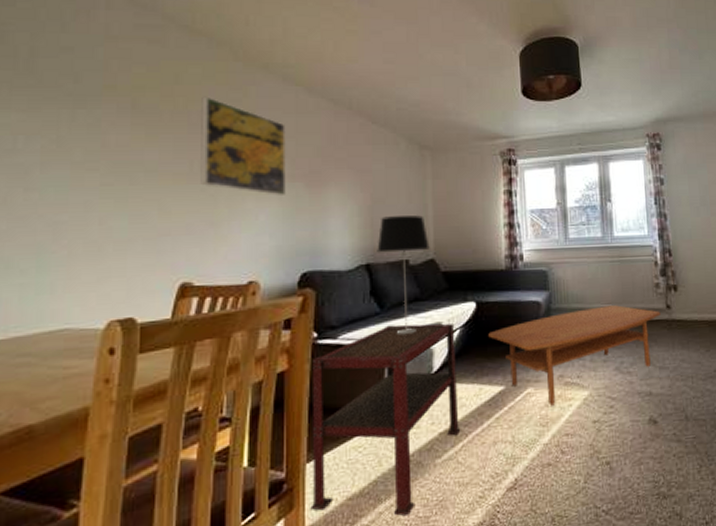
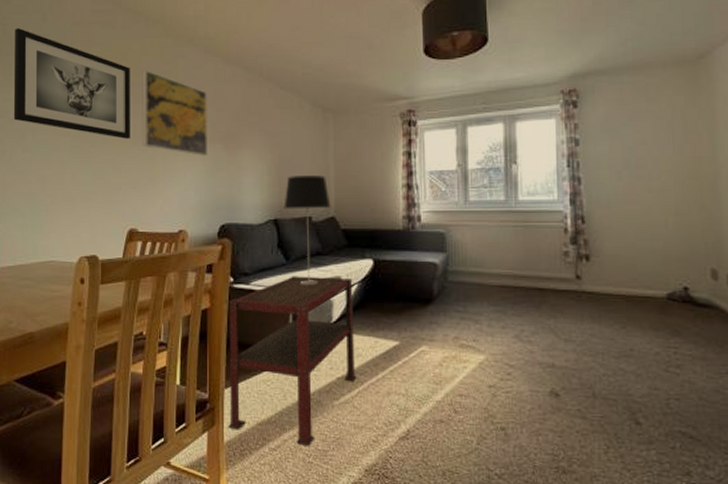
wall art: none [11,36,186,176] -> present [13,27,130,139]
coffee table: present [488,305,661,406] -> none [385,272,569,366]

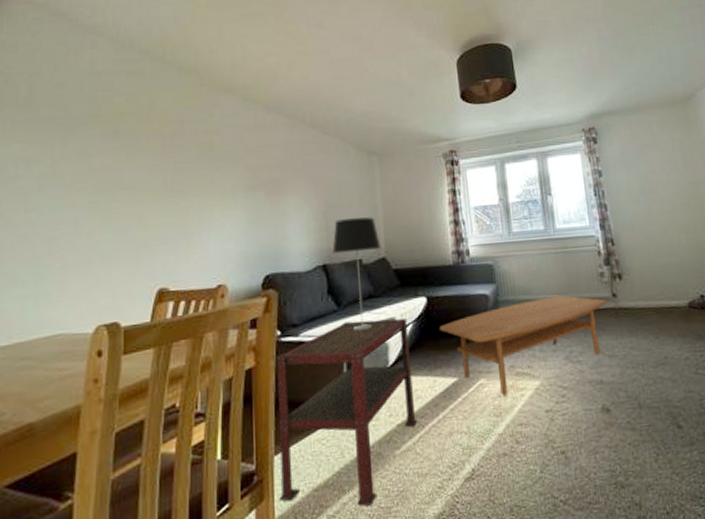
wall art: present [13,27,130,139] -> none [14,77,160,192]
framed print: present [142,70,209,157] -> none [173,119,249,206]
coffee table: none [385,272,569,366] -> present [440,295,607,396]

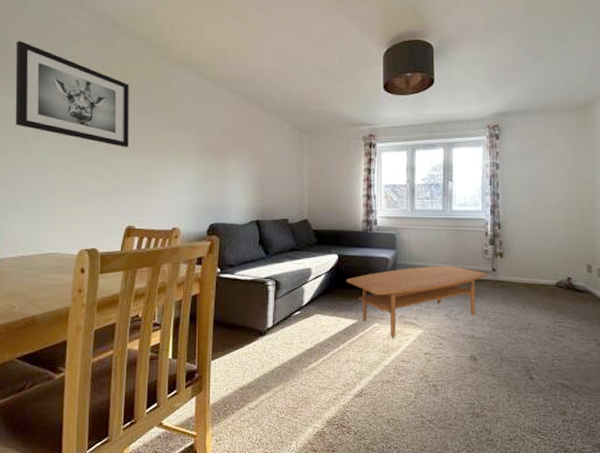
wall art: none [14,77,160,192] -> present [15,40,129,147]
side table: present [277,319,418,506] -> none [214,267,322,405]
table lamp: present [332,217,381,331] -> none [265,185,304,276]

